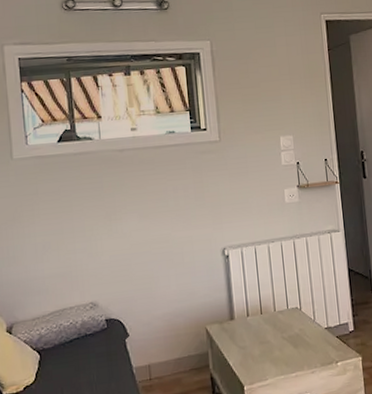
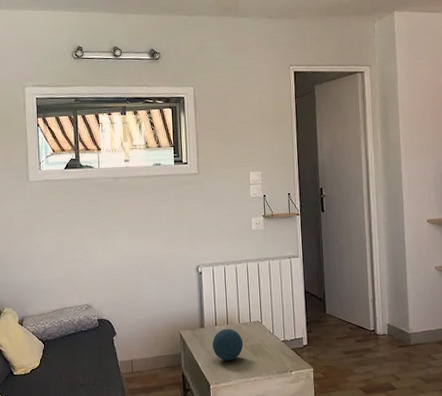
decorative orb: none [244,318,281,357] -> present [212,328,244,361]

